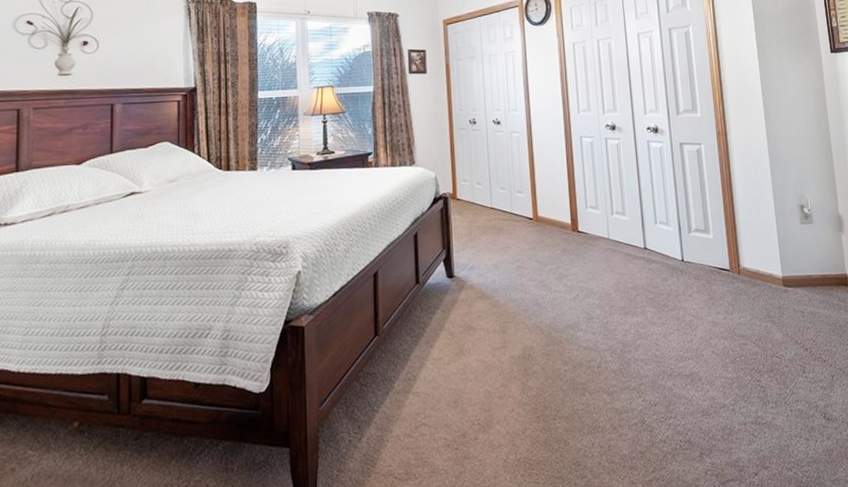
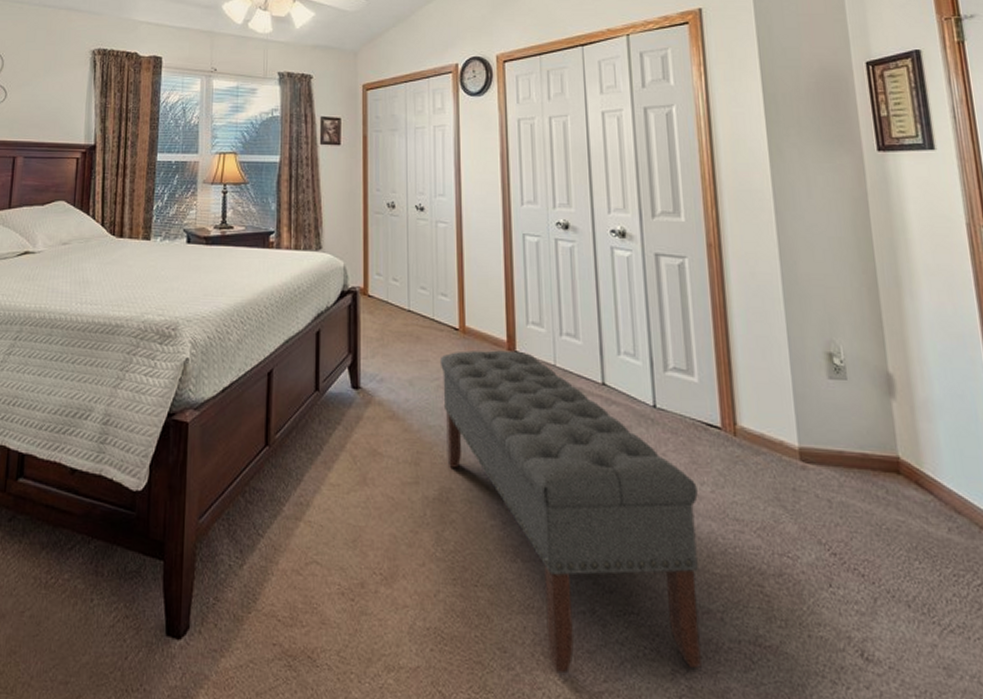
bench: none [518,230,720,472] -> present [439,350,702,672]

